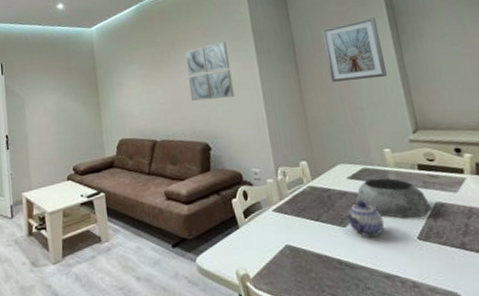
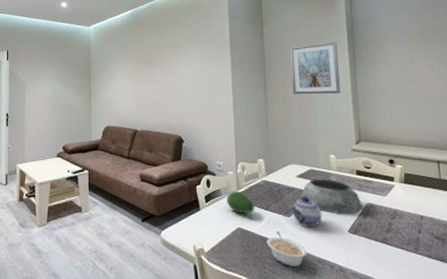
wall art: present [184,41,235,101] -> none [169,50,208,99]
fruit: none [269,201,304,227] -> present [227,191,255,213]
legume: none [321,244,372,287] -> present [266,230,307,266]

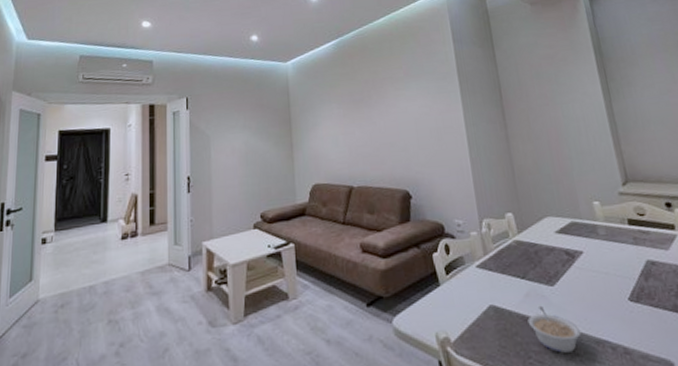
fruit: present [227,191,255,213] -> none [472,256,509,286]
picture frame: present [289,41,341,94] -> none [528,62,596,129]
teapot: present [291,197,323,228] -> none [553,257,594,298]
plant pot: present [300,179,364,214] -> none [563,233,644,278]

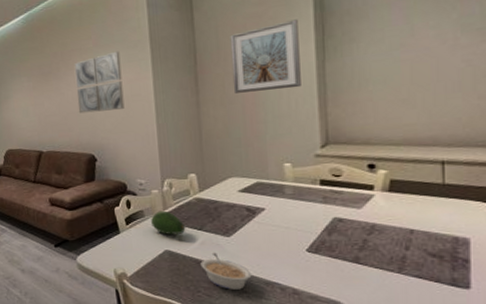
wall art: none [385,82,438,145] -> present [74,51,125,114]
fruit: none [472,256,509,286] -> present [151,210,186,235]
picture frame: none [528,62,596,129] -> present [230,19,301,93]

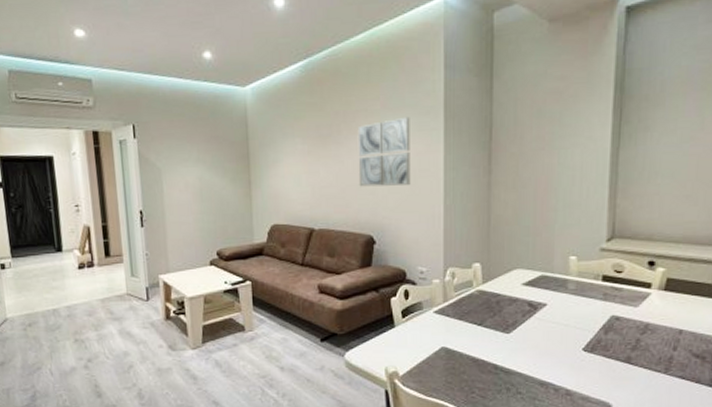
fruit: present [151,210,186,235] -> none [430,303,465,330]
legume: present [200,252,252,290] -> none [477,349,528,391]
picture frame: present [230,19,301,93] -> none [527,100,597,176]

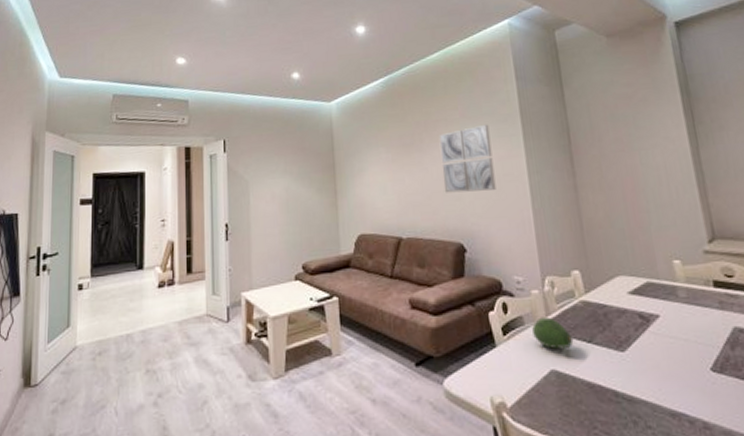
fruit: none [430,303,465,330] -> present [532,316,574,349]

